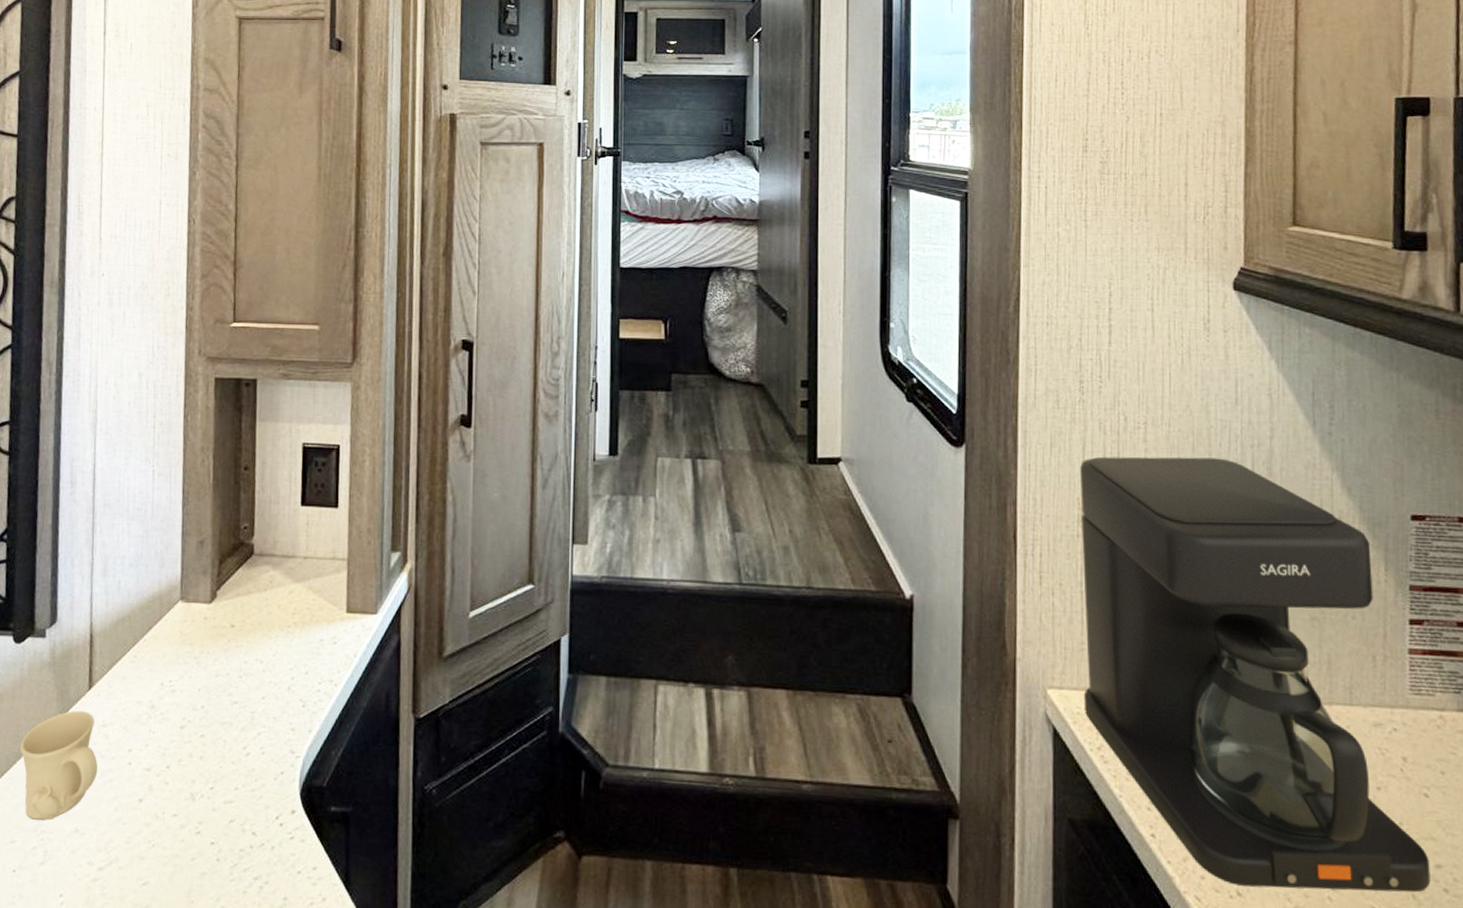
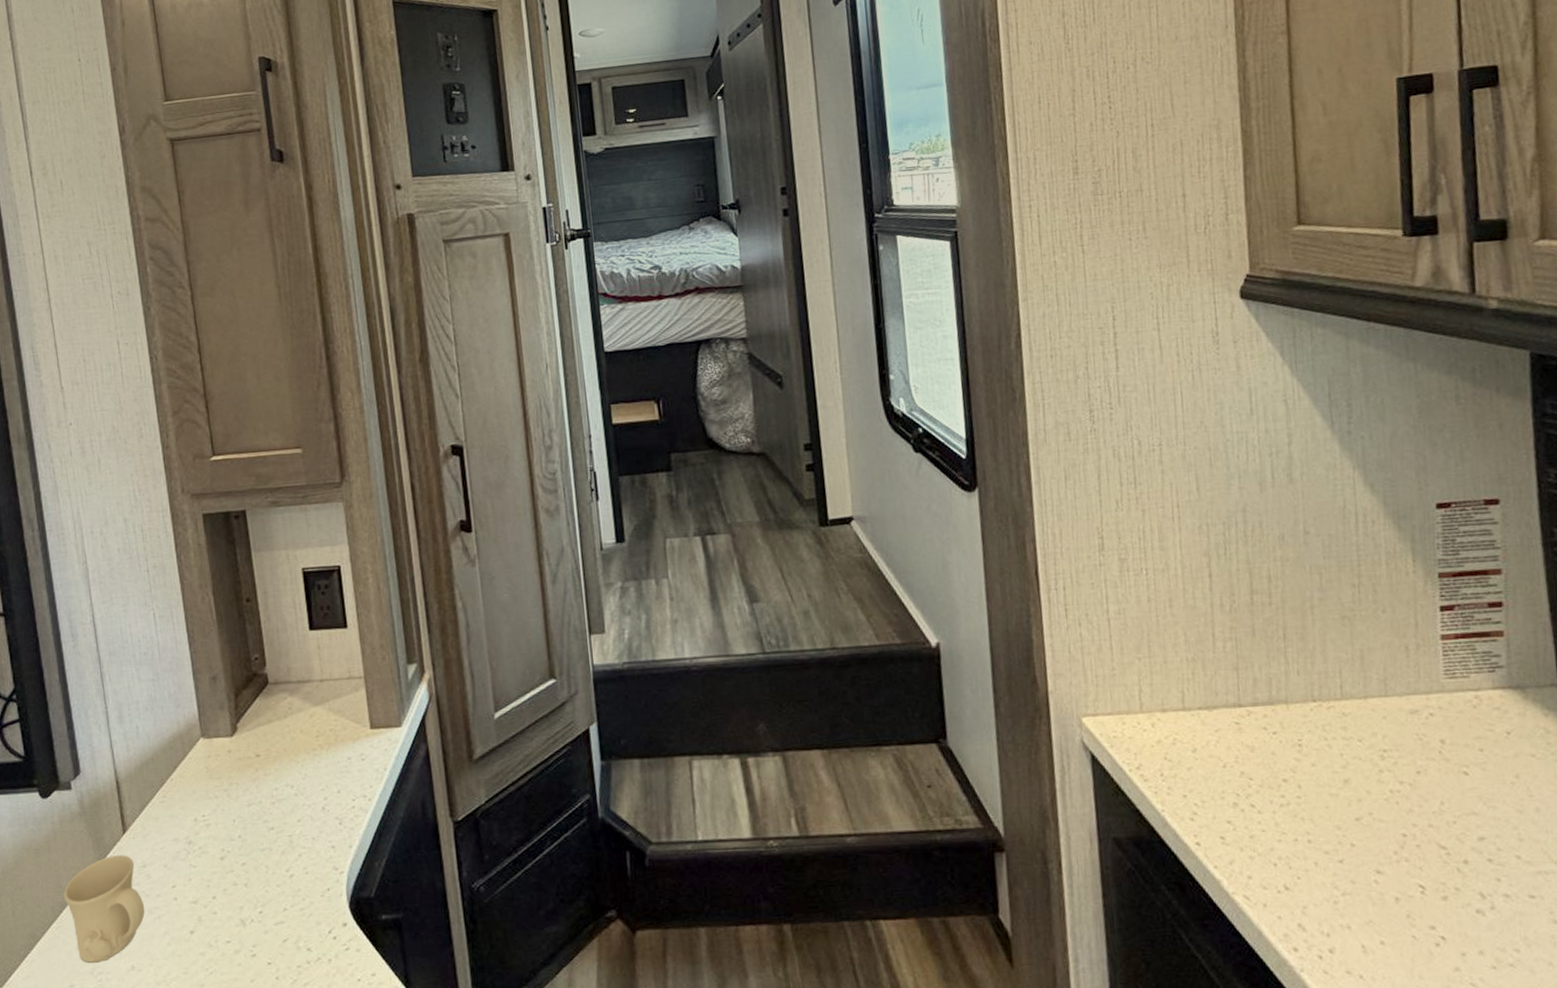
coffee maker: present [1080,456,1431,893] -> none [1097,470,1475,881]

